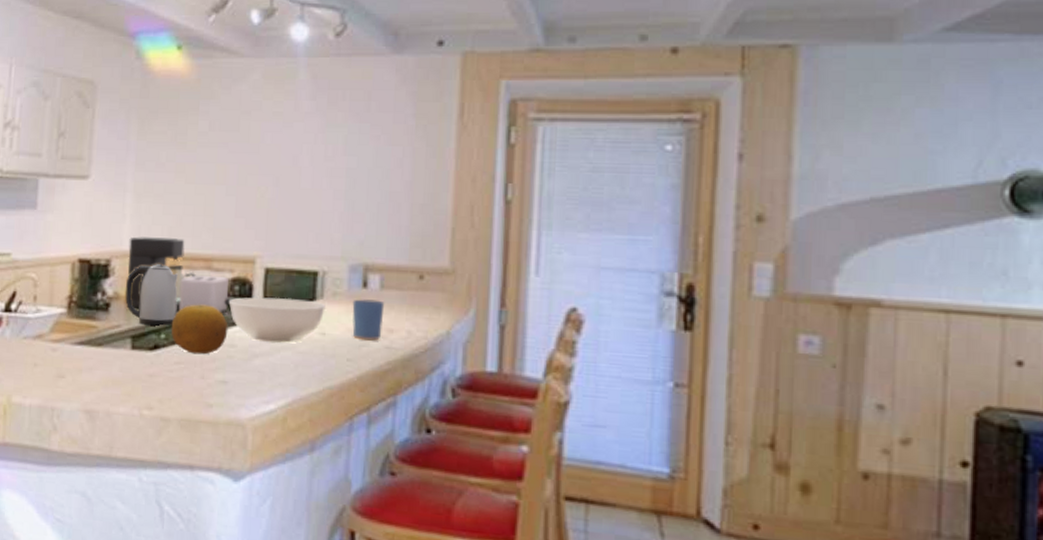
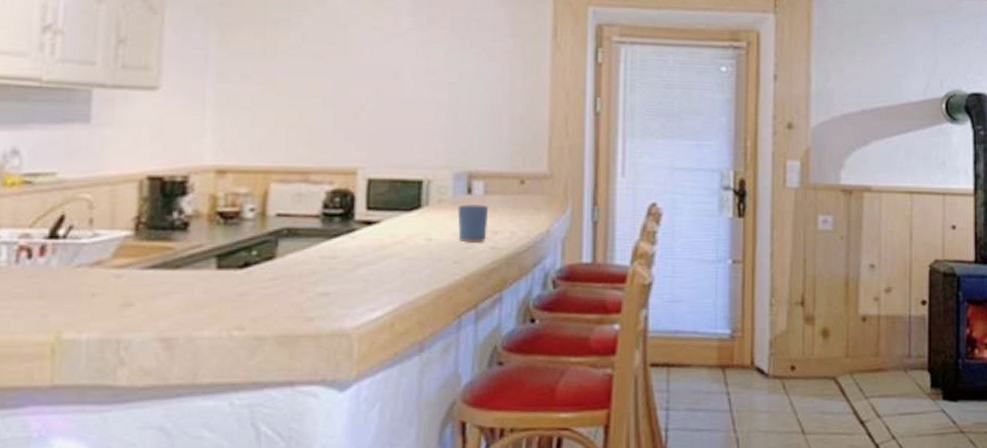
kettle: present [125,264,179,326] -> none [208,179,272,242]
coffee maker: present [128,236,197,312] -> none [210,151,293,227]
fruit: present [171,304,228,355] -> none [263,218,329,269]
toaster: present [178,275,230,314] -> none [272,189,330,226]
bowl: present [228,297,326,343] -> none [328,208,431,251]

